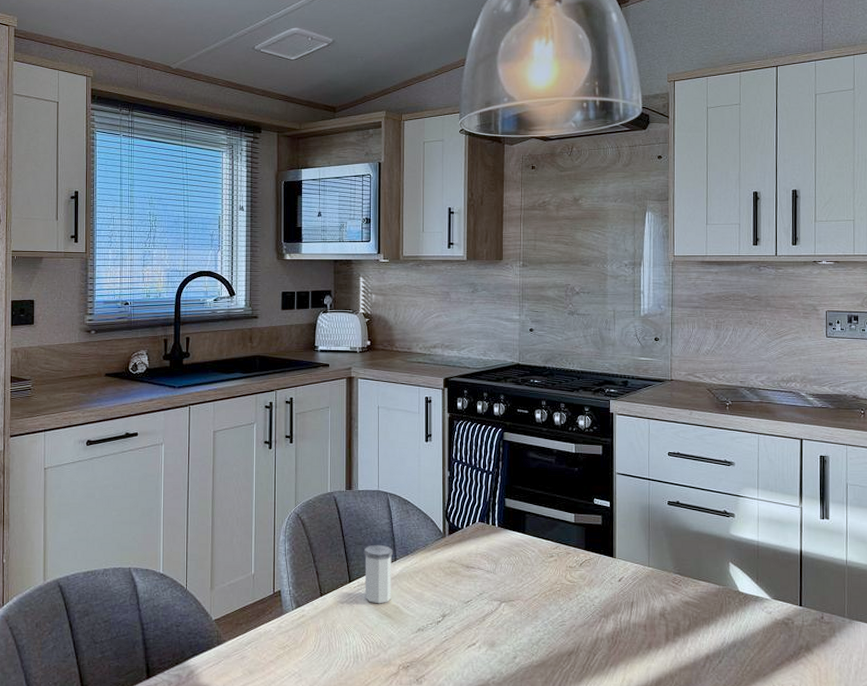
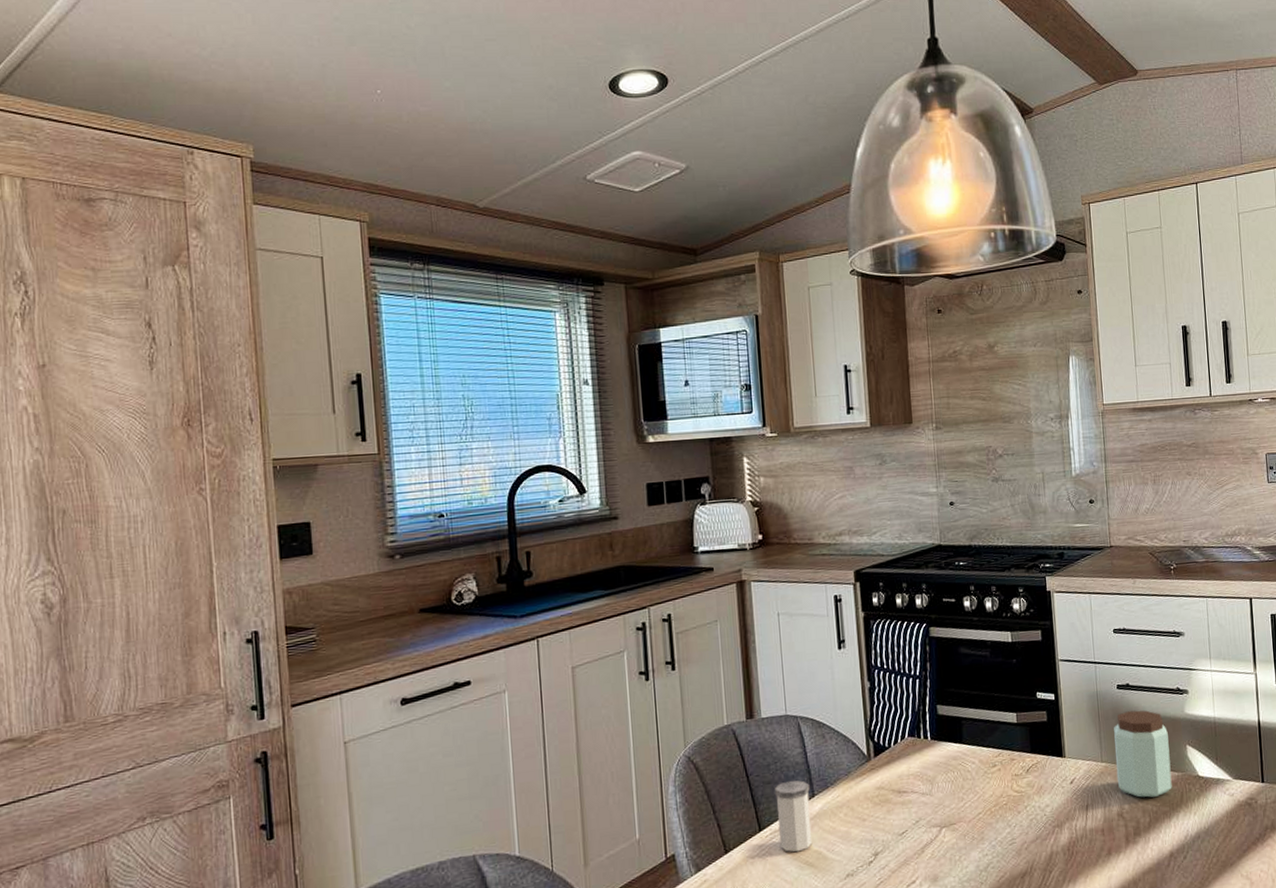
peanut butter: none [661,525,713,604] -> present [1114,710,1172,798]

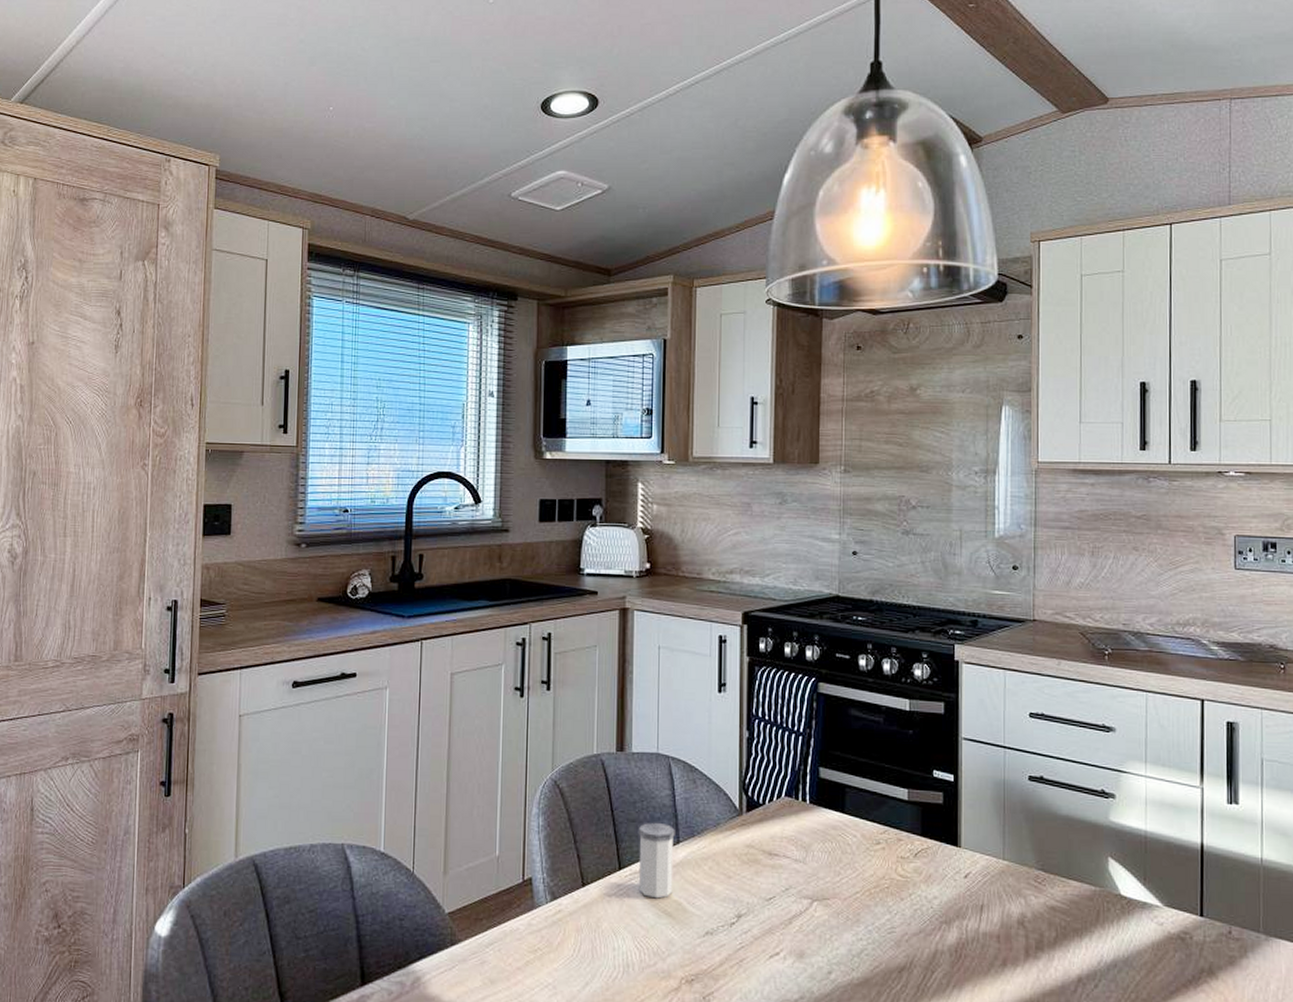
peanut butter: present [1114,710,1172,798] -> none [1020,807,1087,910]

